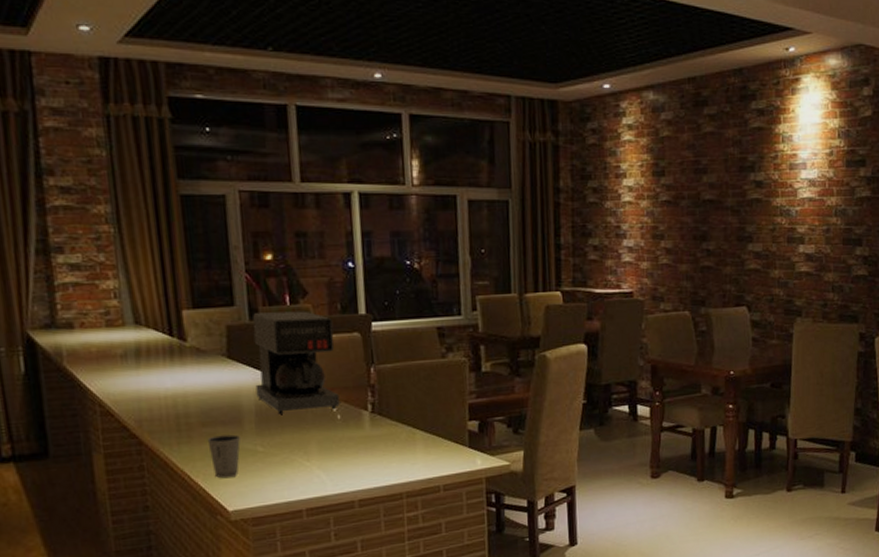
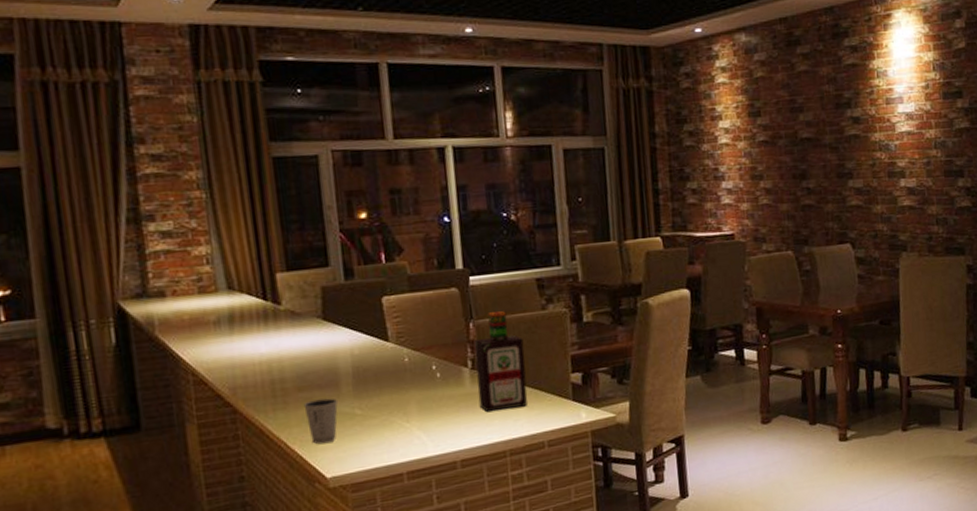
coffee maker: present [253,311,340,414] -> none [348,268,439,375]
bottle: none [375,357,425,456] -> present [474,311,528,413]

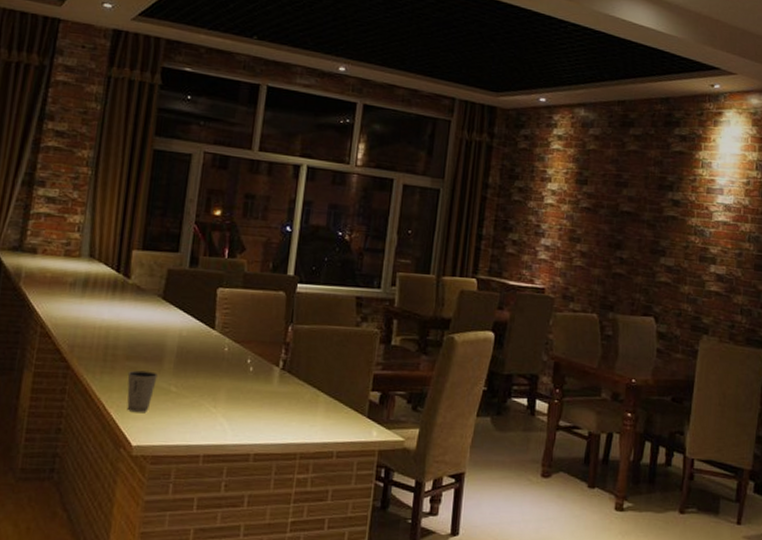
bottle: present [474,311,528,413] -> none [281,320,334,414]

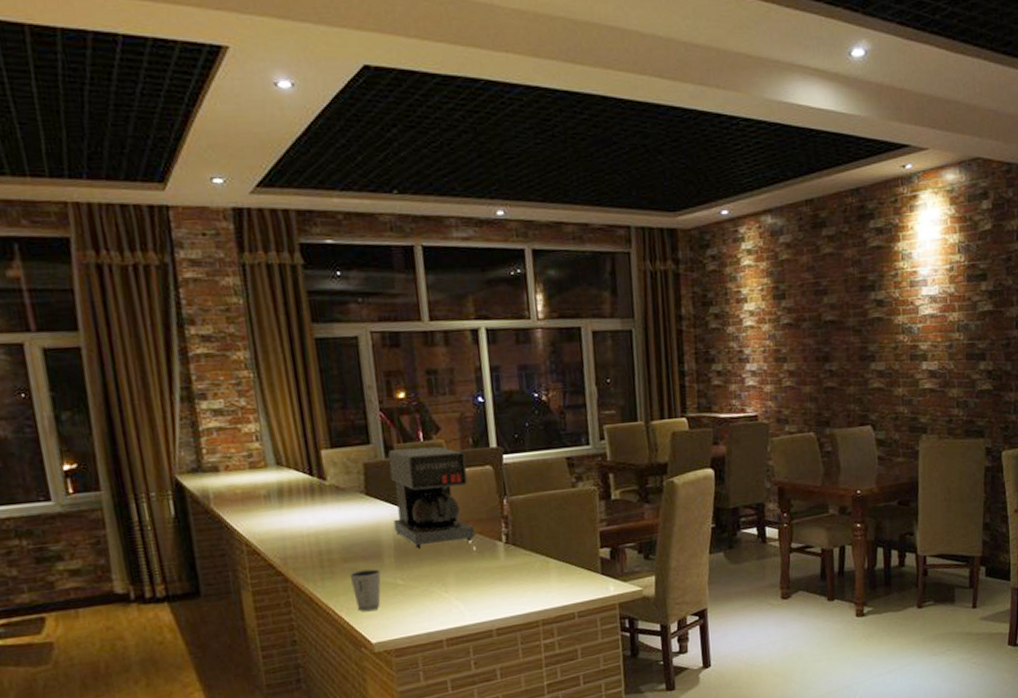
coffee maker: none [181,261,263,362] -> present [388,446,475,548]

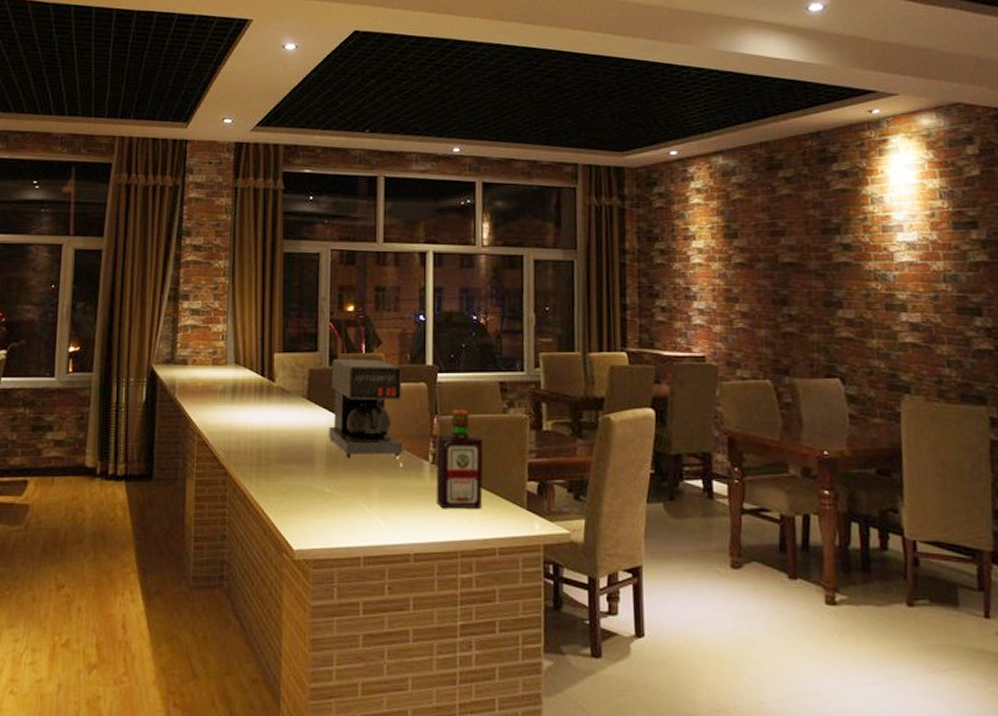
dixie cup: present [349,569,382,611] -> none [282,473,312,515]
bottle: none [508,488,559,585] -> present [436,410,483,510]

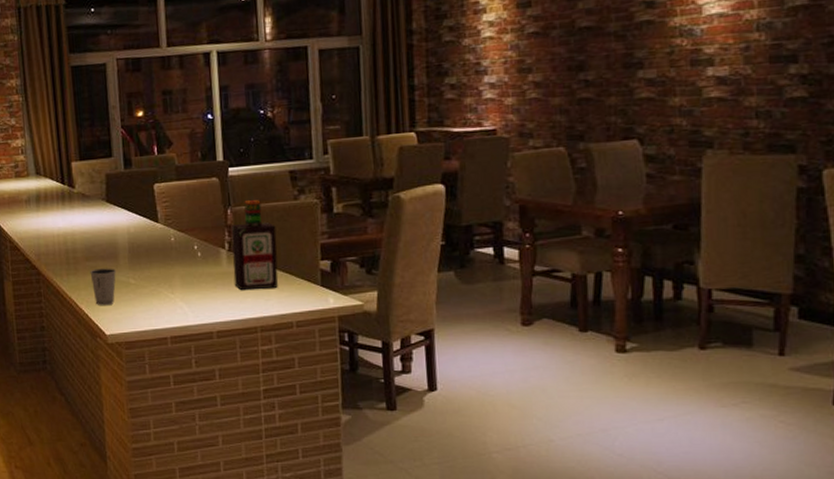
dixie cup: none [282,473,312,515] -> present [90,268,117,305]
coffee maker: present [329,359,403,457] -> none [127,159,200,251]

